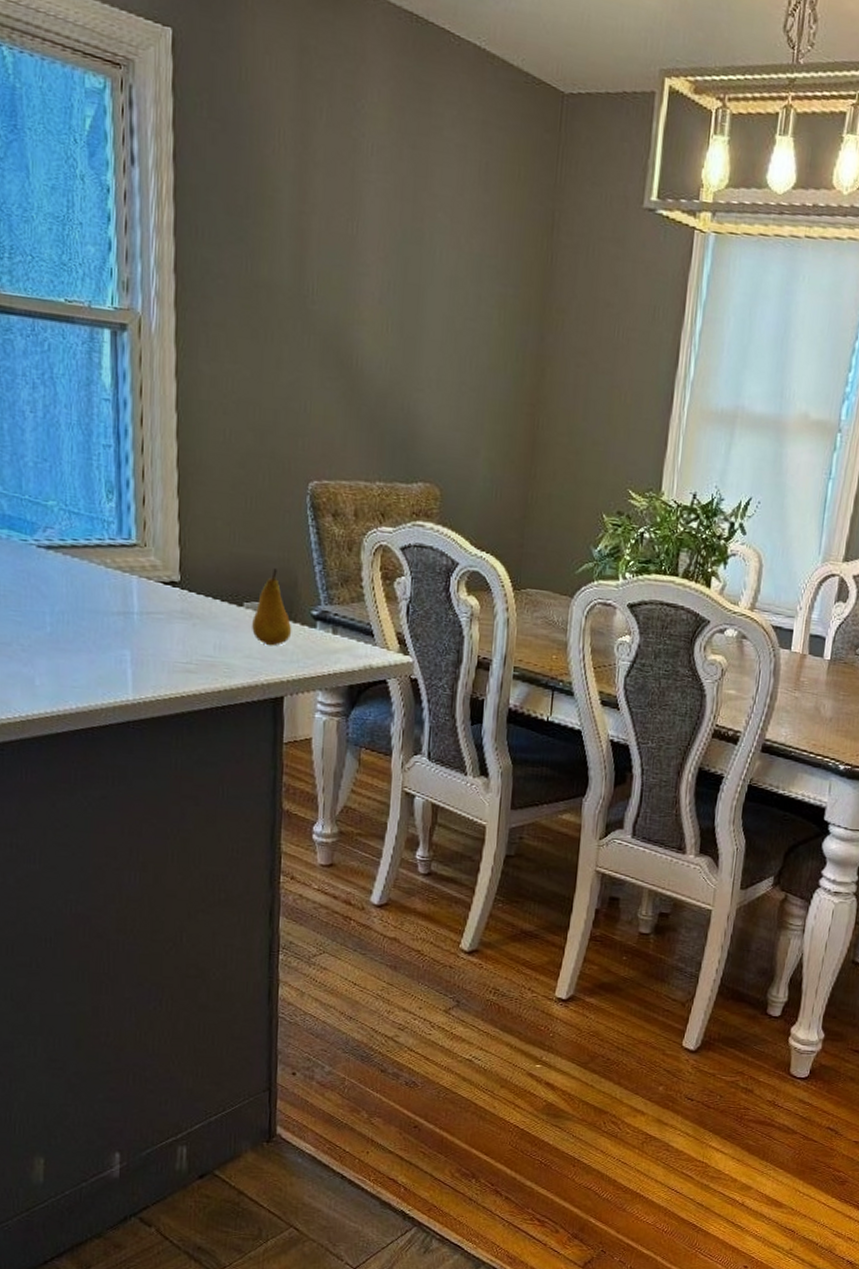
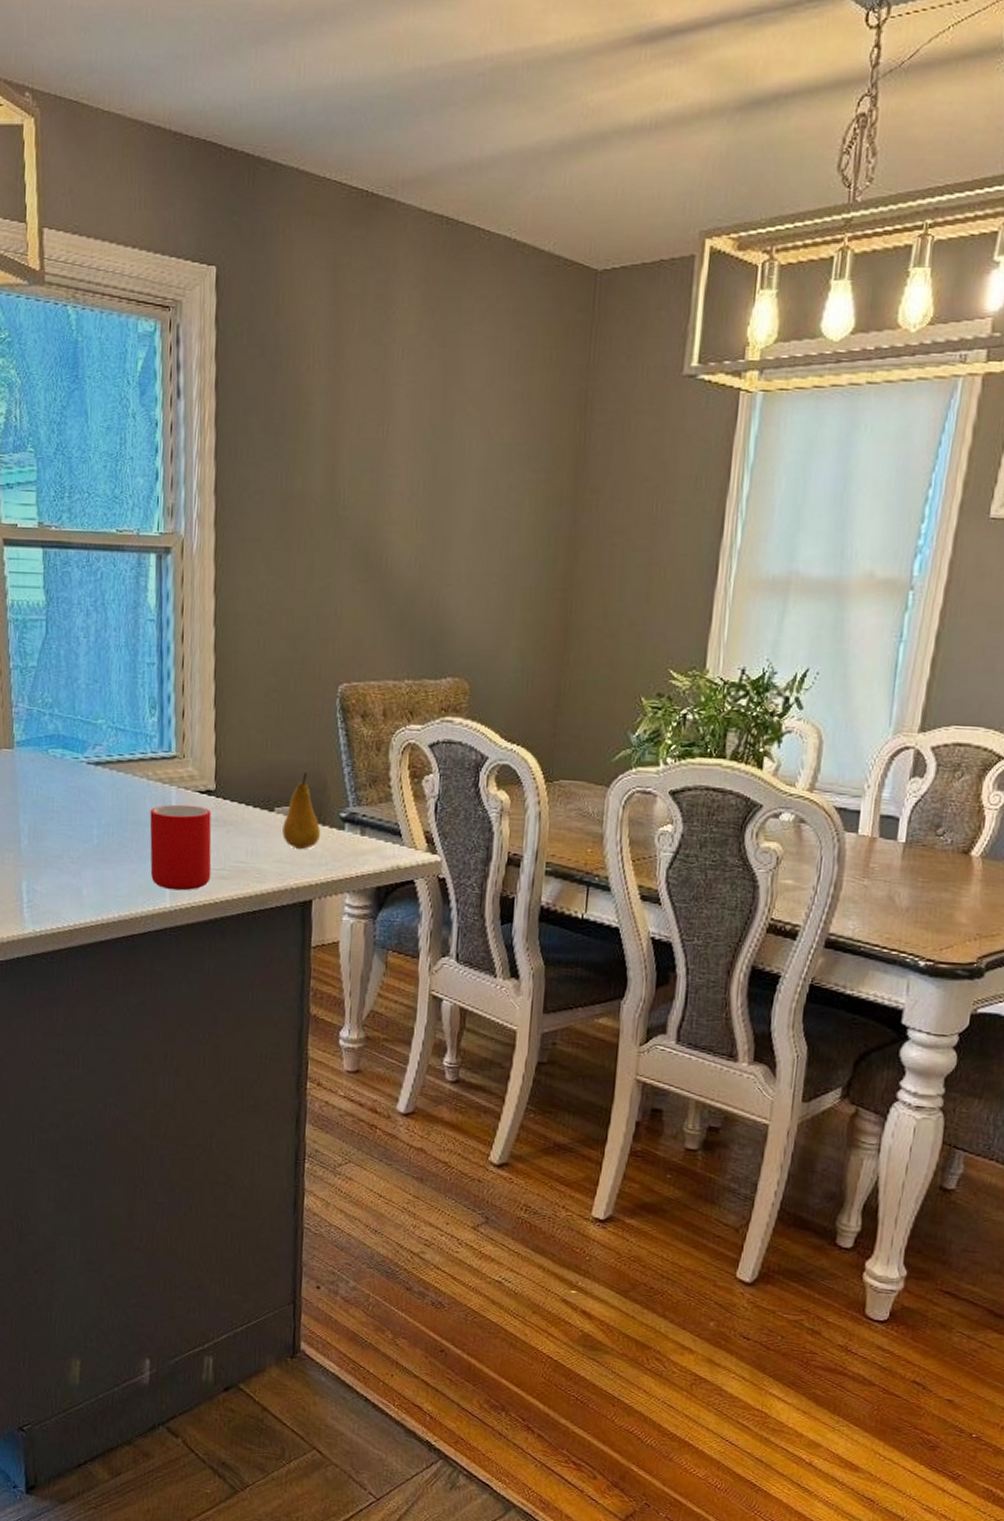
cup: none [109,594,177,684] -> present [149,804,212,891]

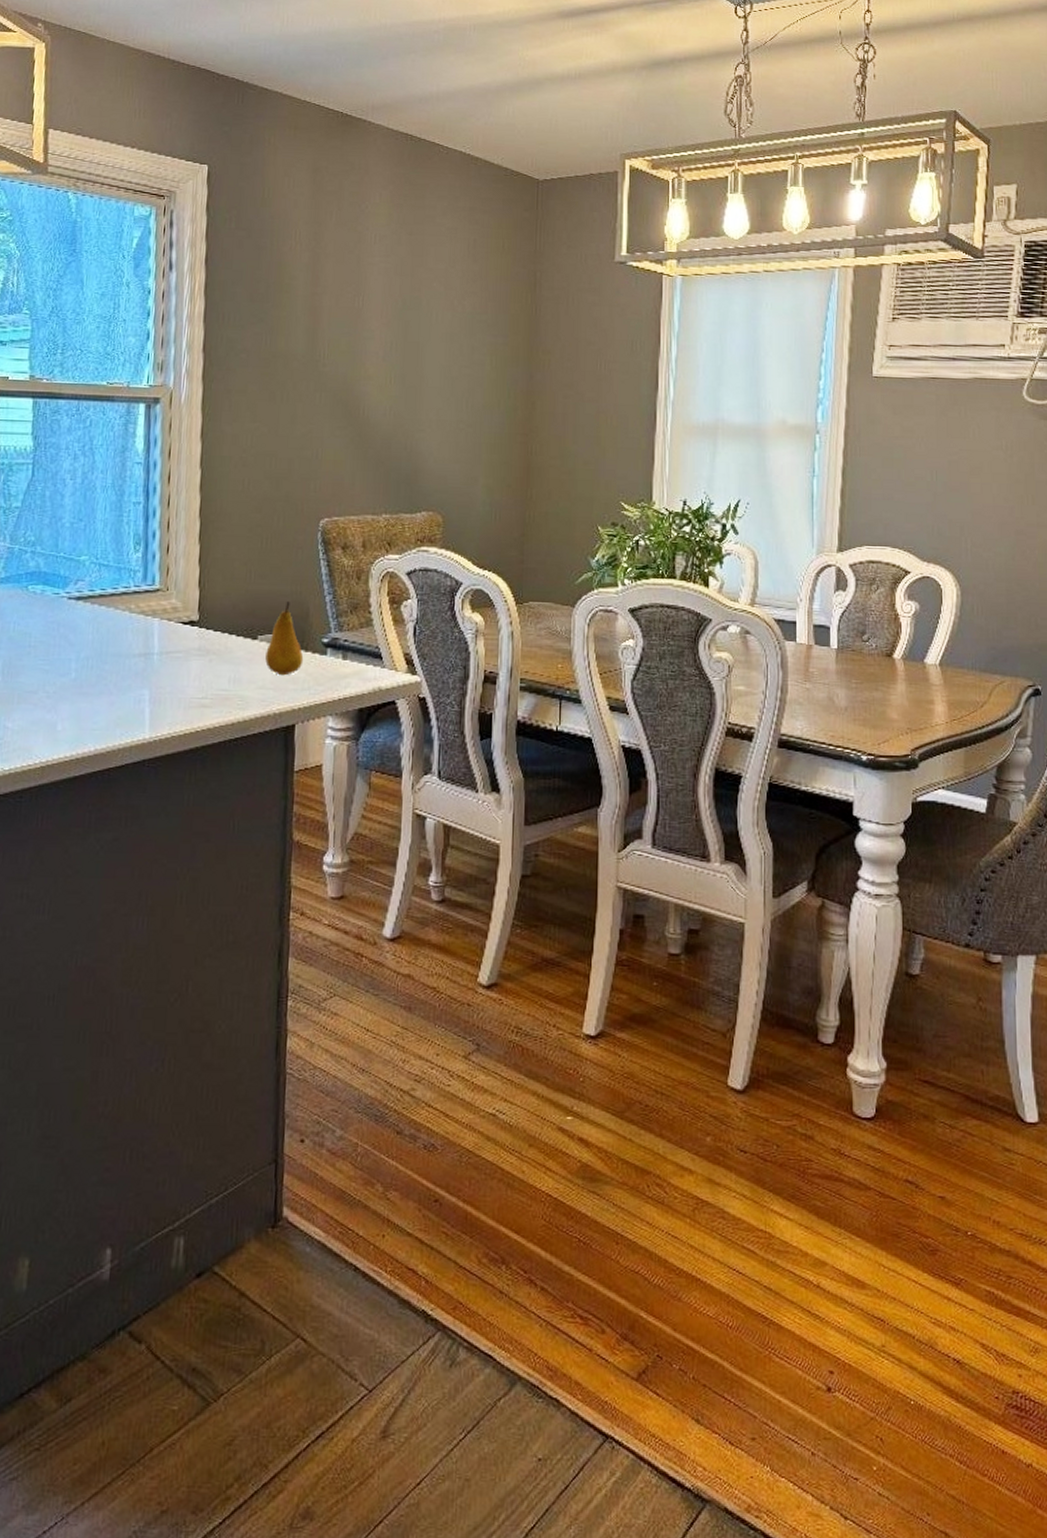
cup: present [149,804,212,891] -> none [129,635,194,721]

